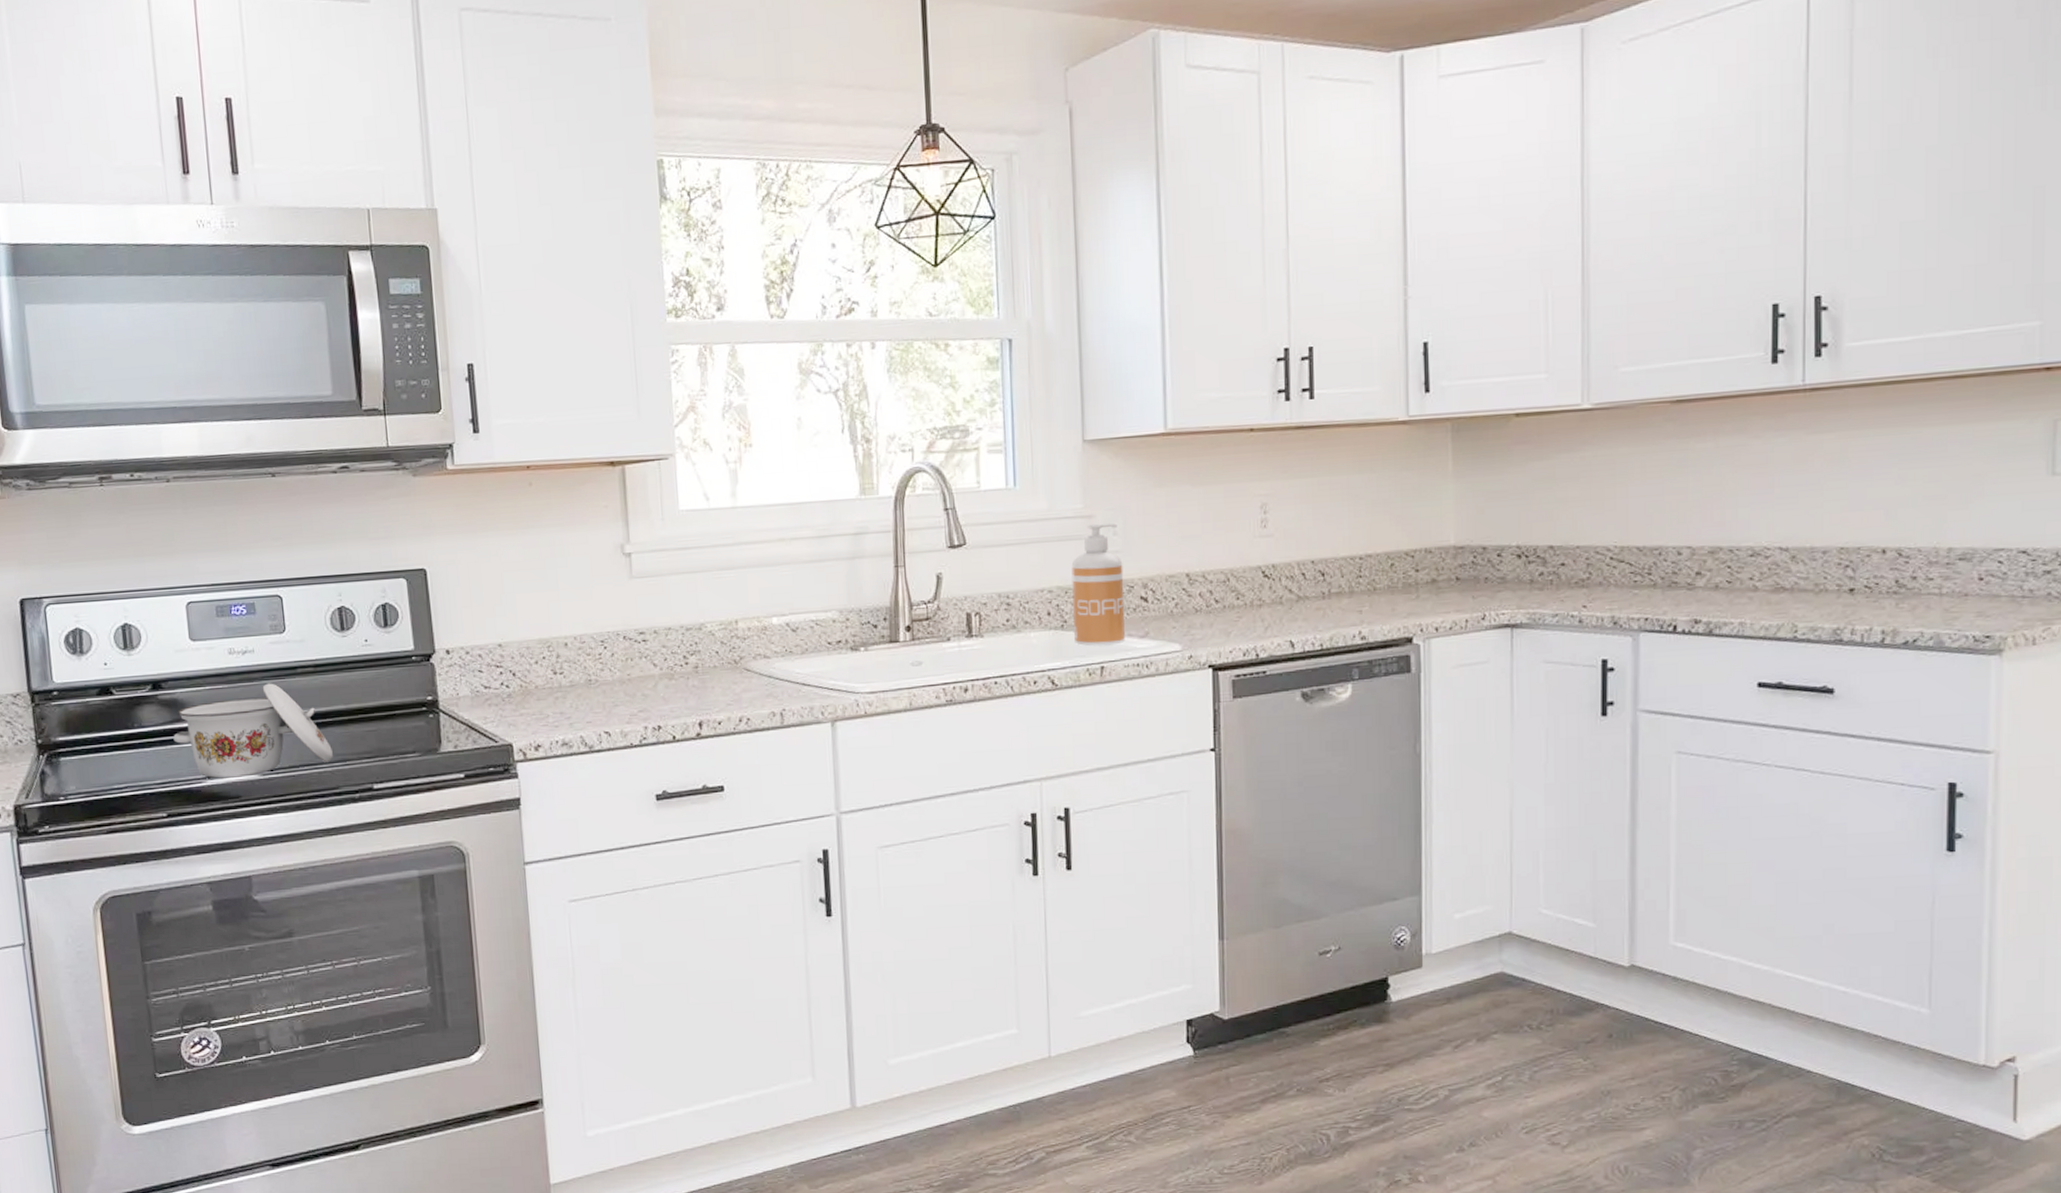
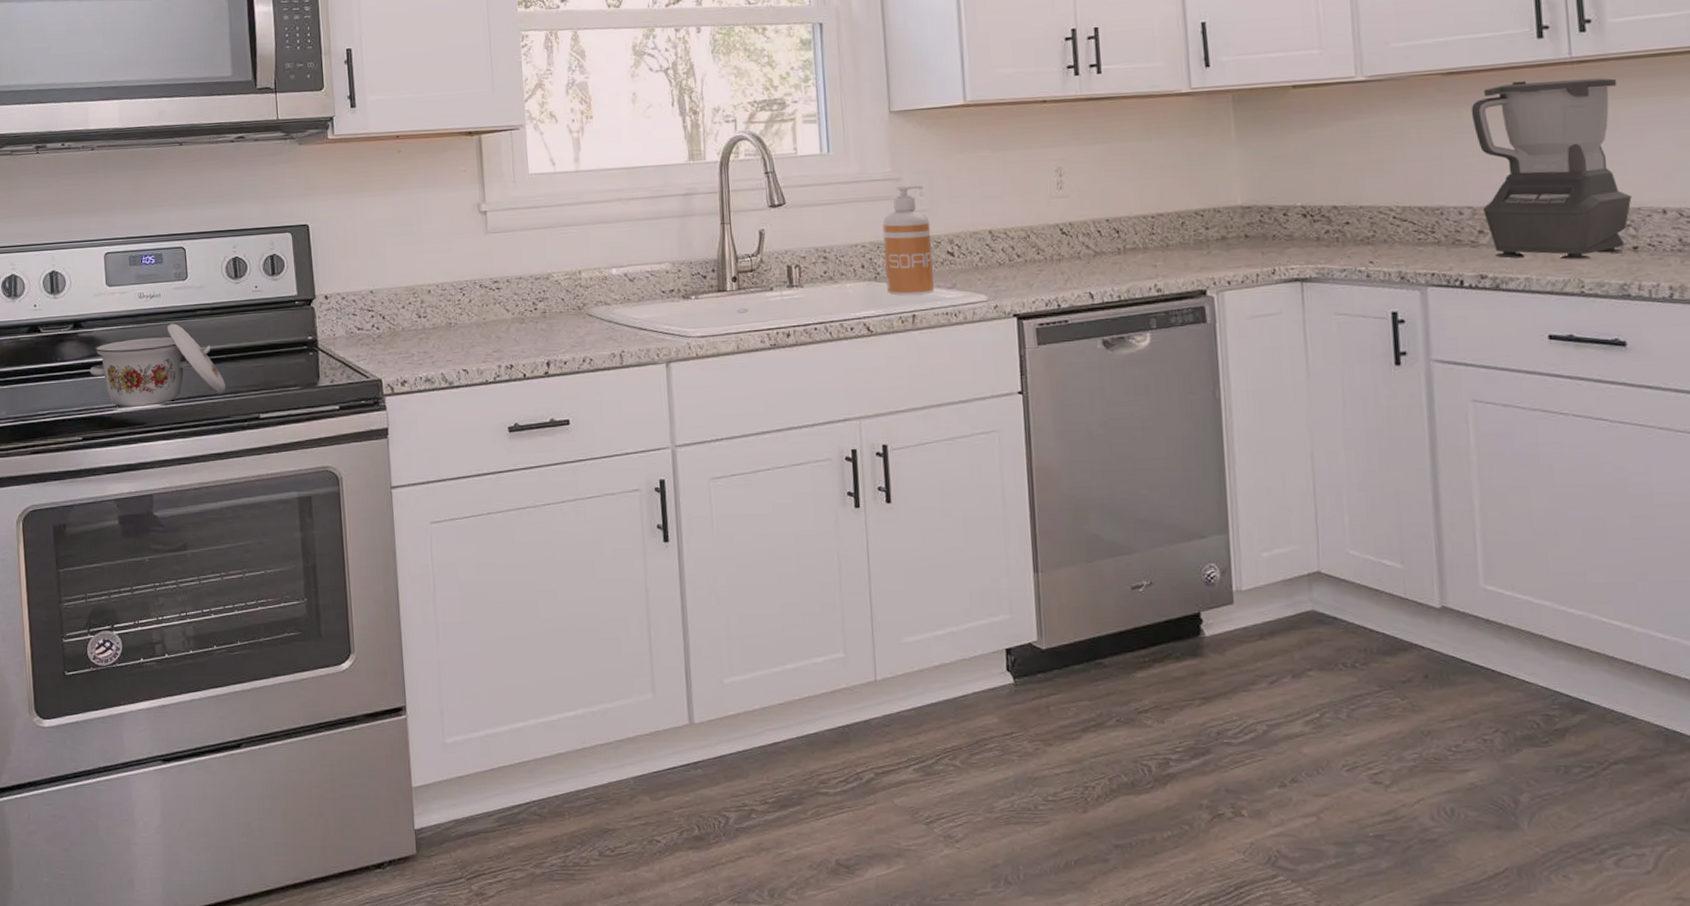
blender: none [1698,407,1853,603] -> present [1471,78,1632,260]

